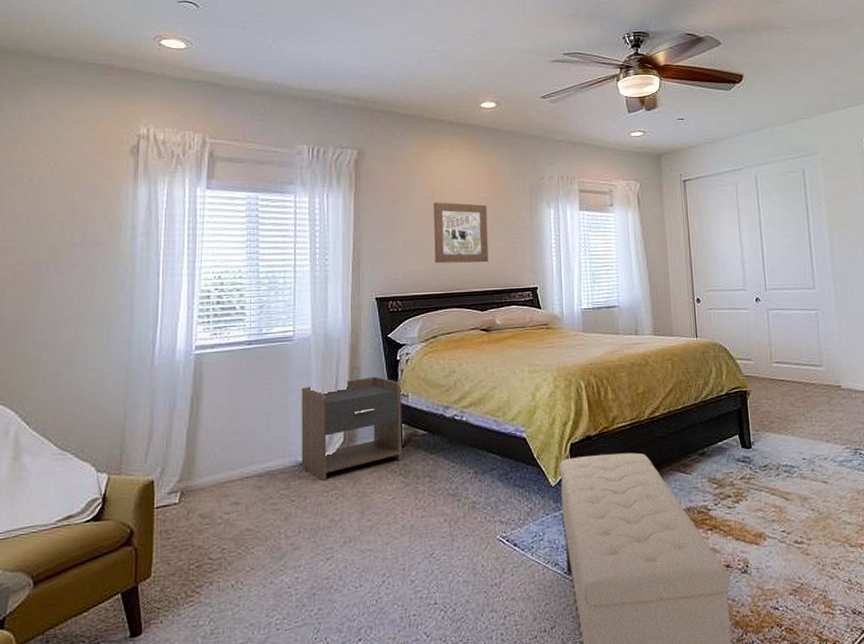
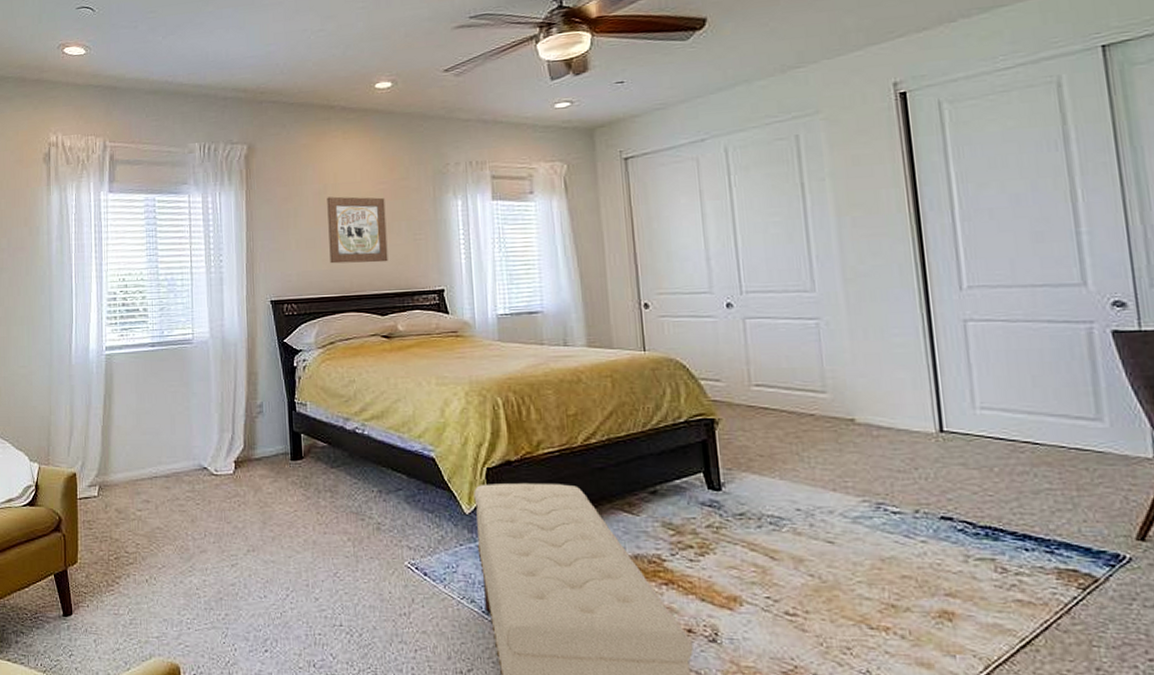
nightstand: present [301,376,403,481] -> none [202,383,303,486]

